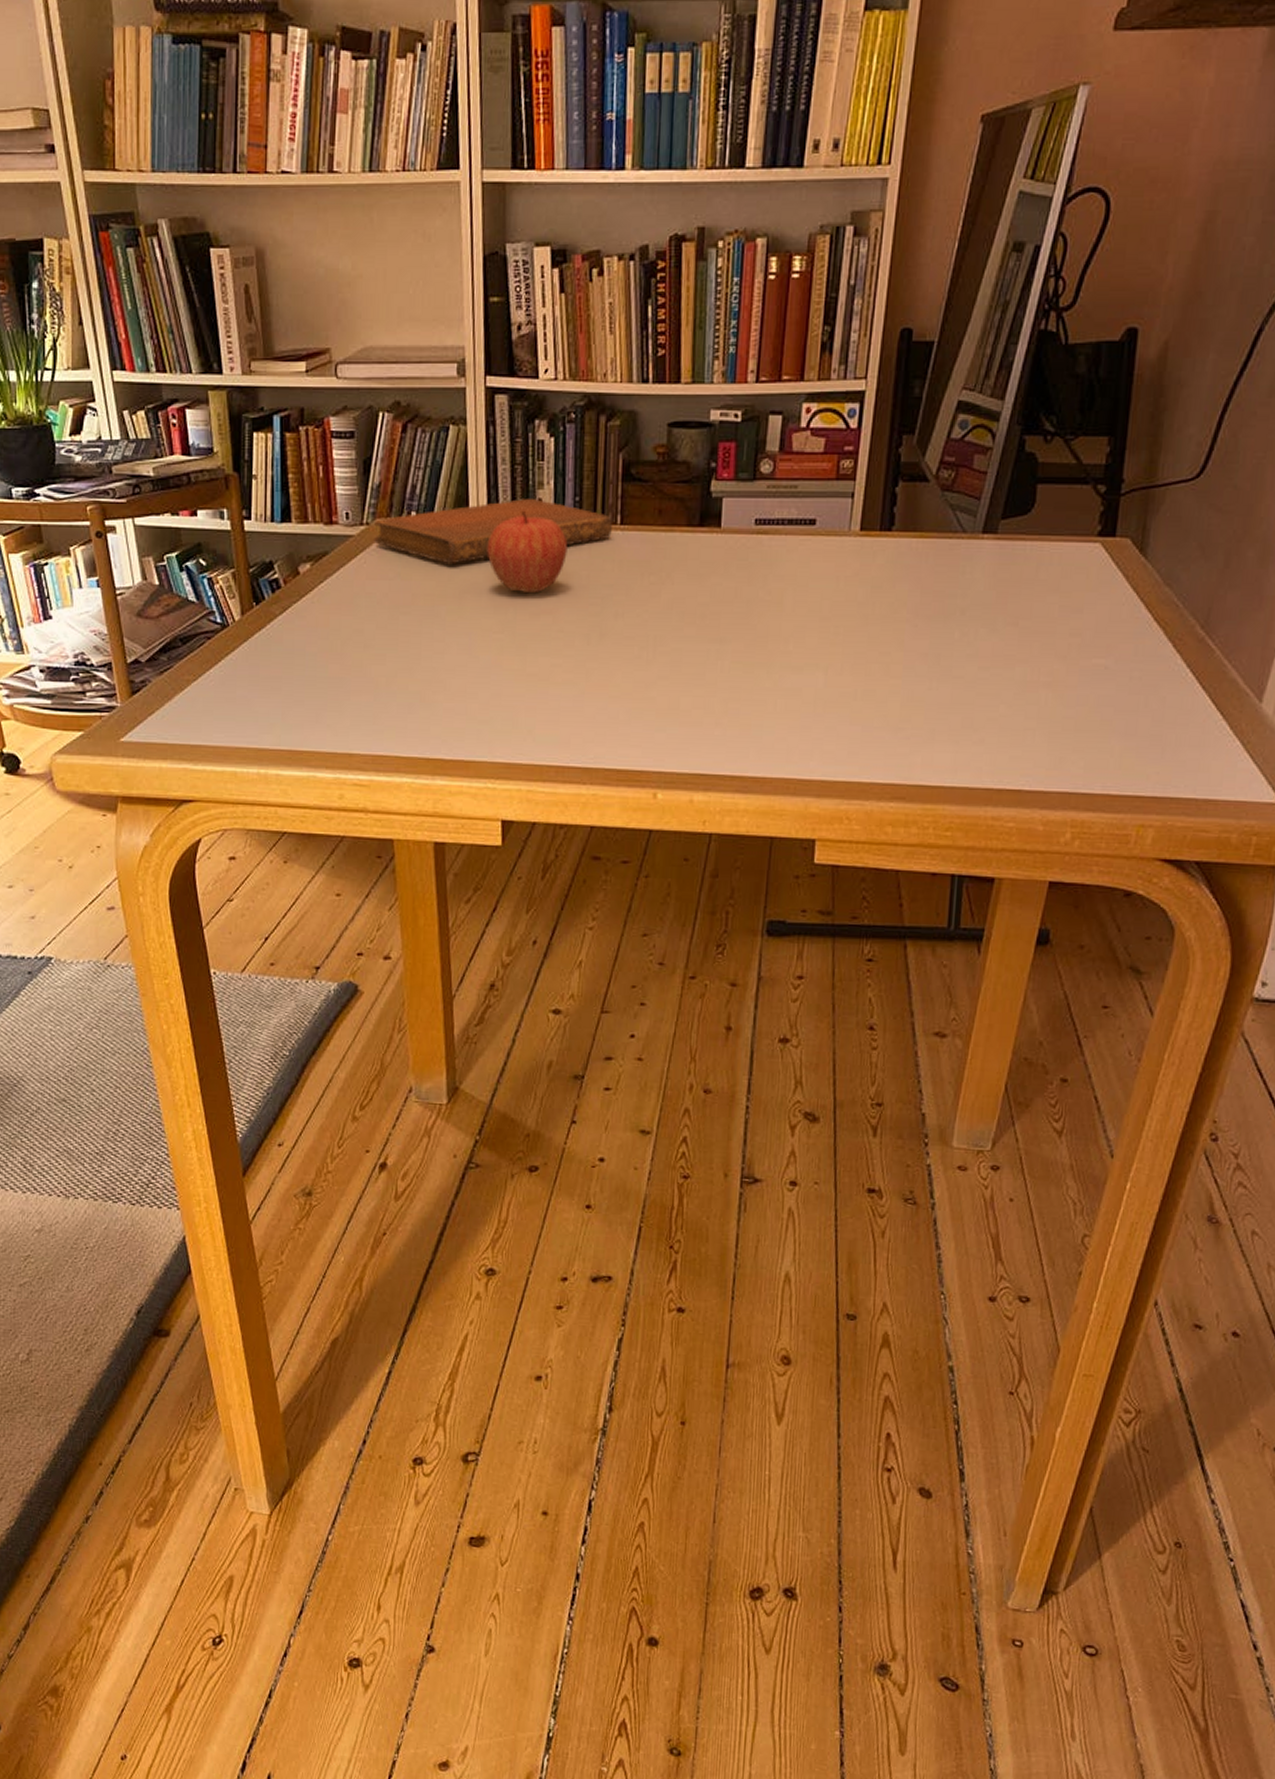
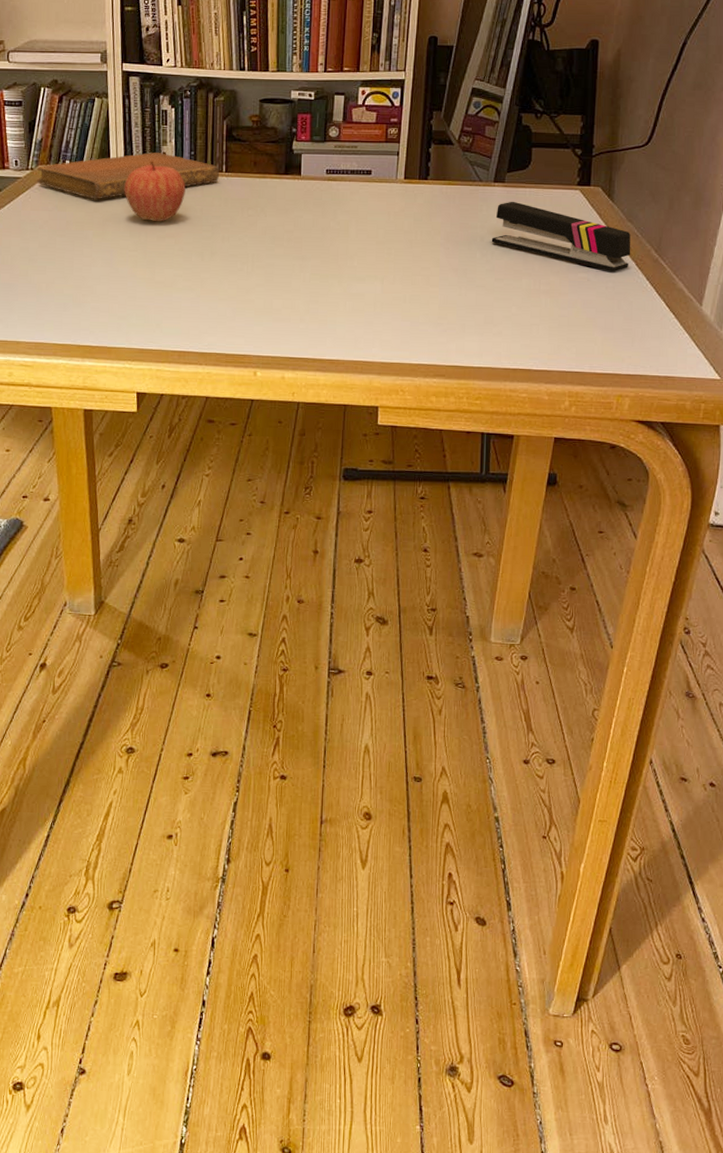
stapler: none [975,559,1168,656] -> present [491,201,631,272]

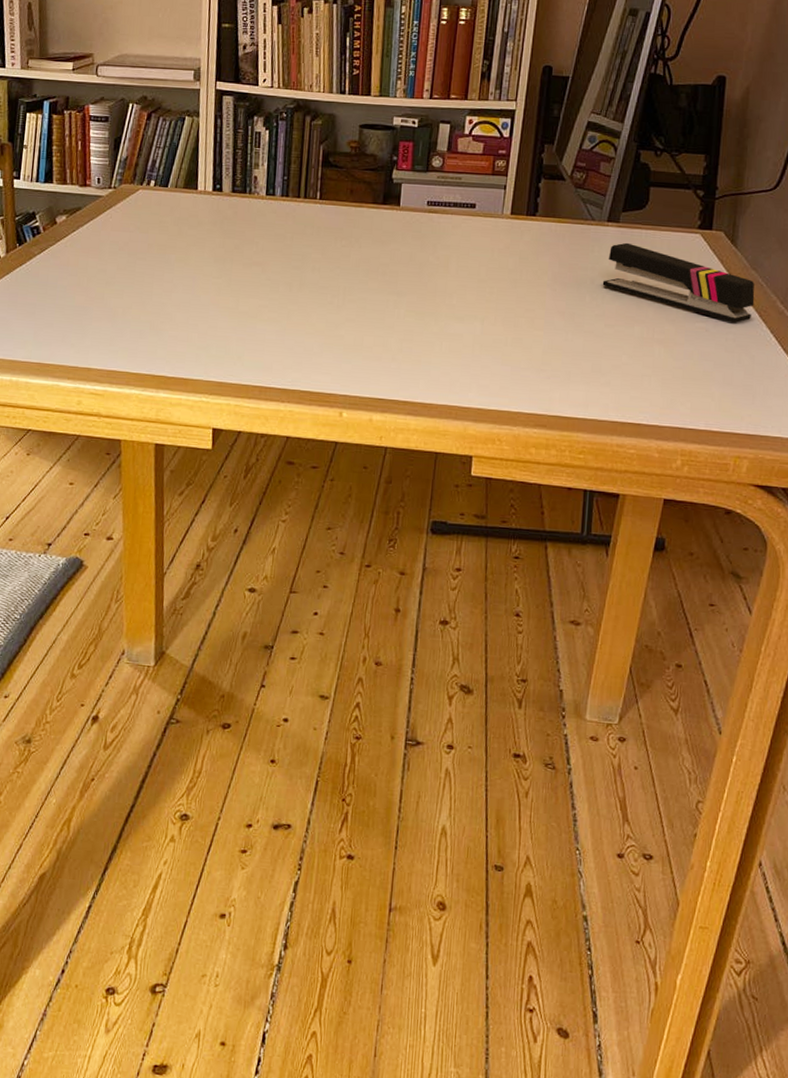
notebook: present [37,152,219,200] -> none [119,175,313,223]
apple: present [124,161,186,222] -> none [210,184,276,249]

